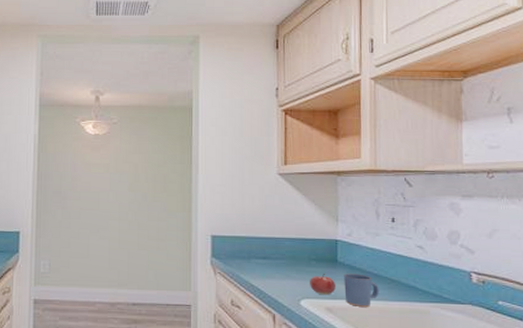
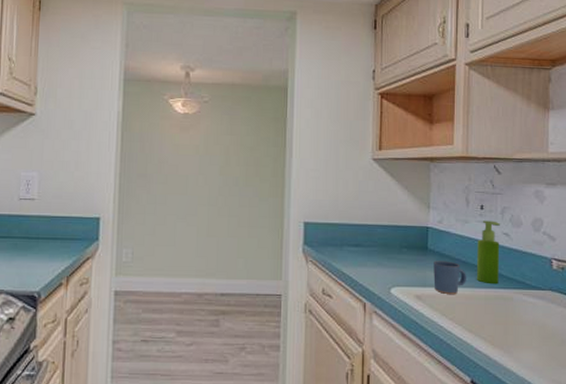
fruit: present [310,274,337,295] -> none [401,261,426,283]
soap dispenser: none [389,233,414,298] -> present [476,220,501,285]

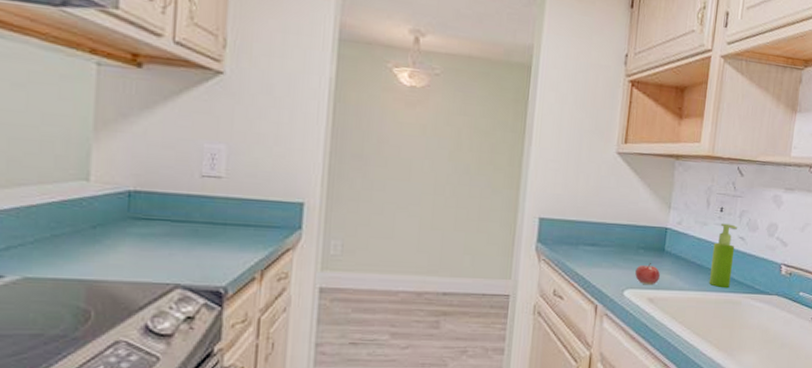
fruit: none [401,261,426,283] -> present [635,263,661,286]
mug: present [433,261,466,294] -> none [667,263,700,297]

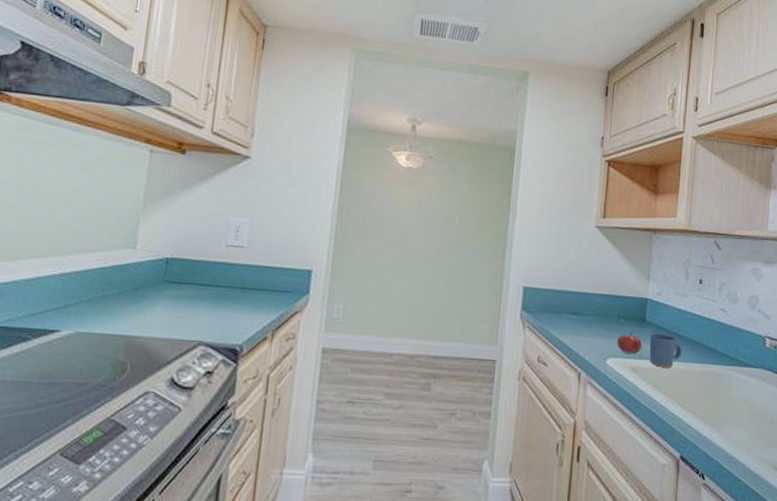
mug: none [667,263,700,297] -> present [649,333,682,368]
soap dispenser: present [708,223,738,289] -> none [691,295,718,360]

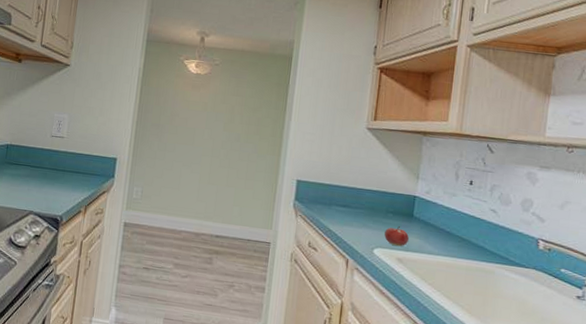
mug: present [649,333,682,368] -> none [416,228,450,262]

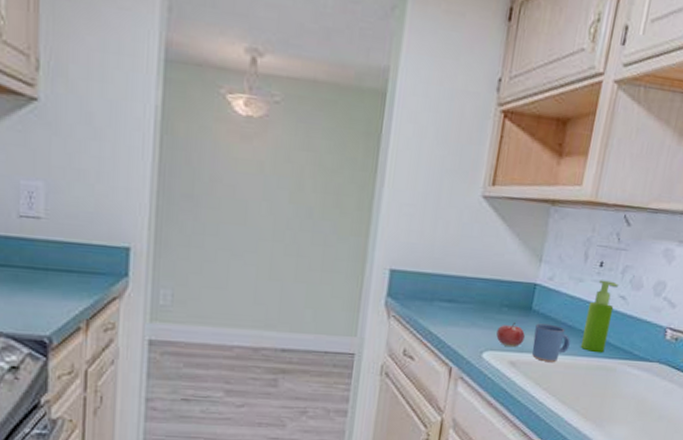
mug: none [416,228,450,262] -> present [532,323,571,362]
soap dispenser: none [459,195,489,257] -> present [580,280,620,353]

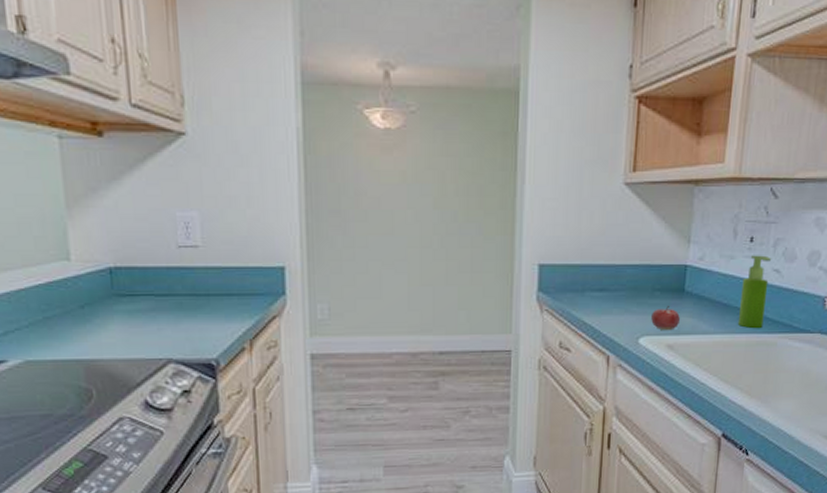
mug: present [532,323,571,362] -> none [688,304,727,342]

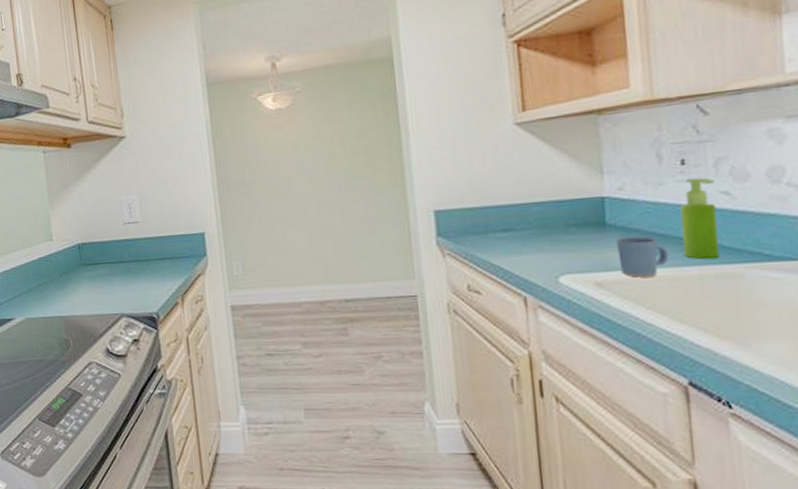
fruit: present [651,306,681,331] -> none [569,241,607,268]
mug: none [688,304,727,342] -> present [616,236,669,278]

